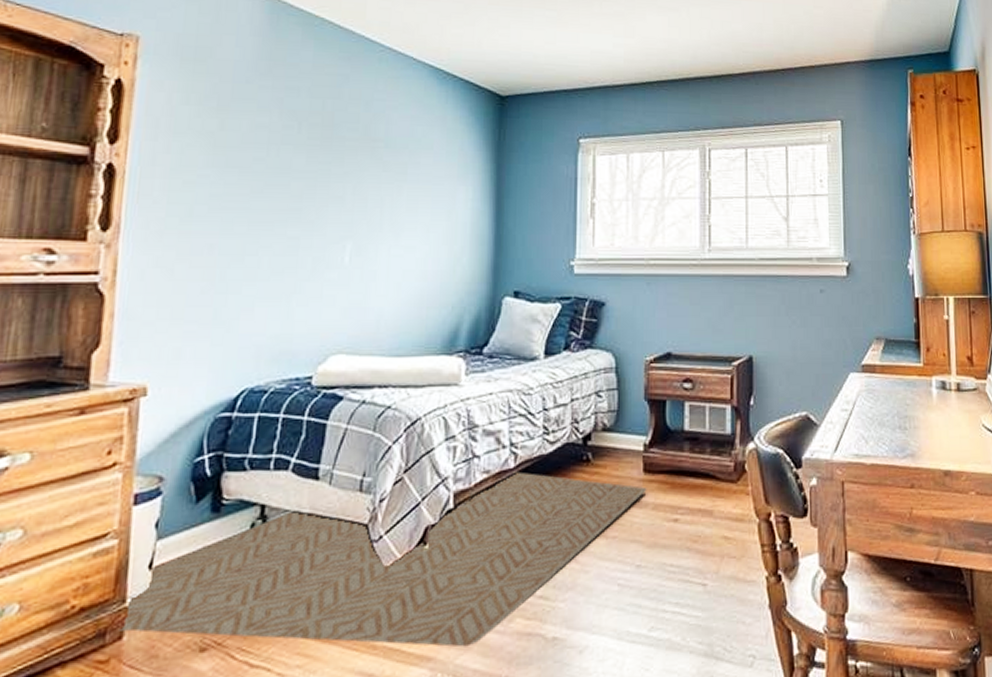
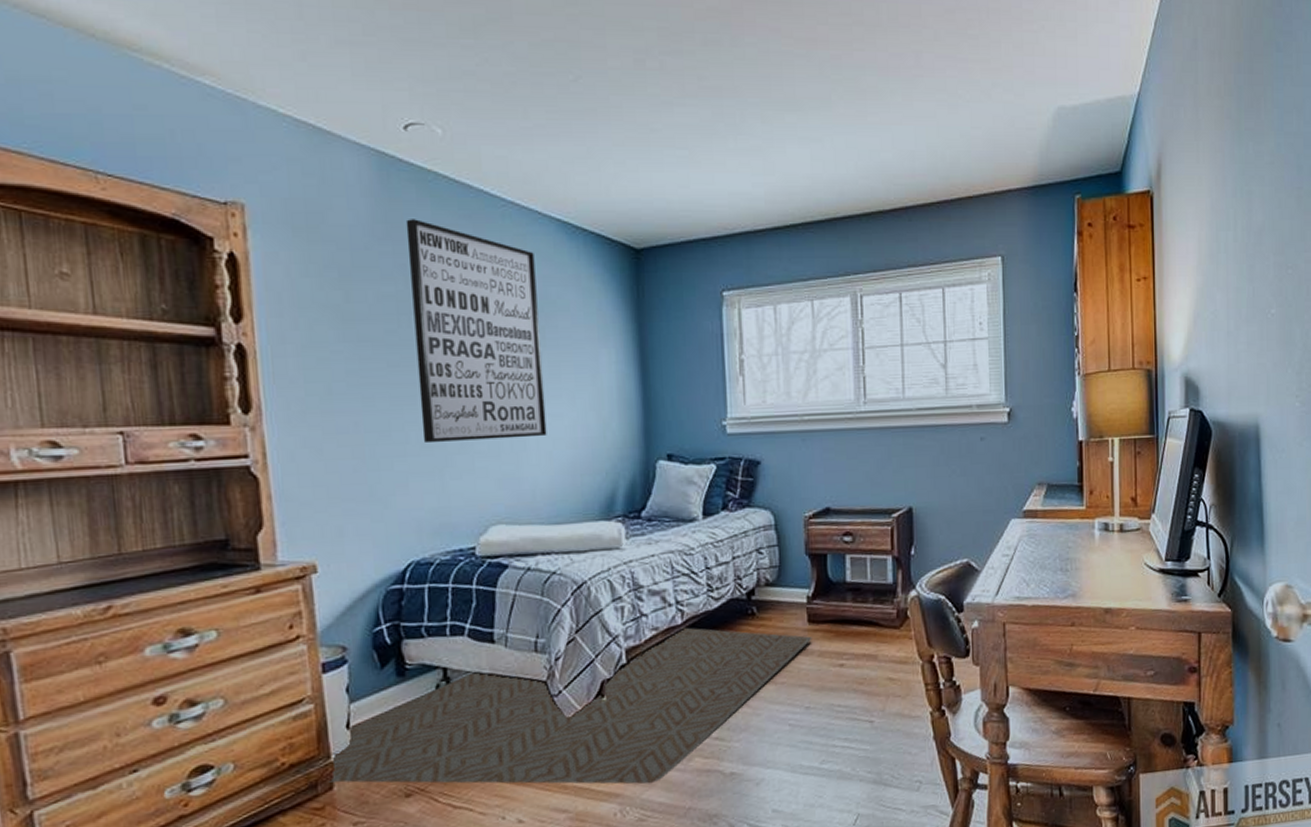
wall art: none [275,58,405,269] -> present [405,219,547,444]

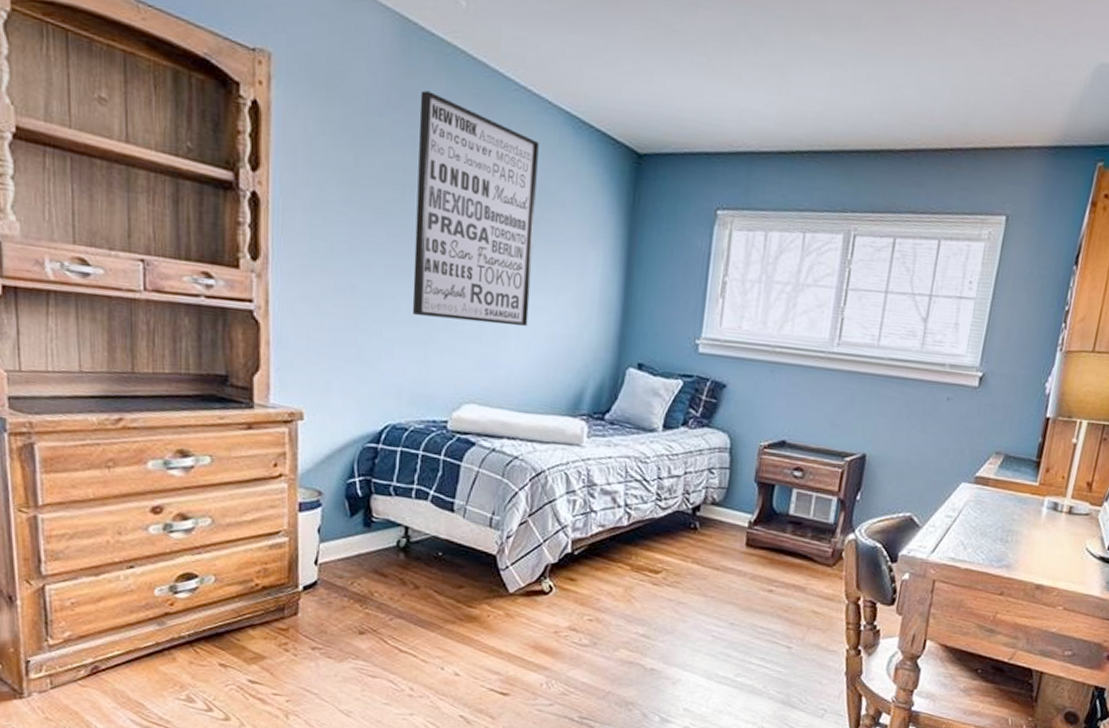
rug: present [328,627,812,785] -> none [294,529,747,664]

